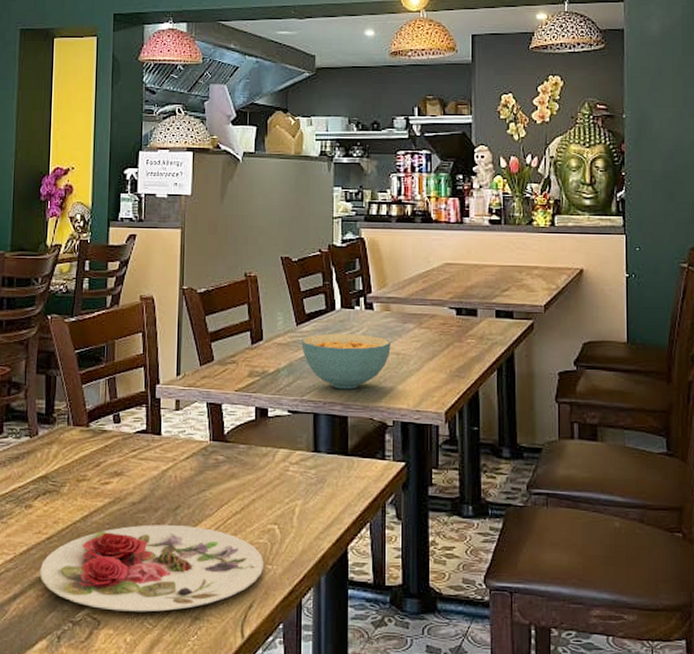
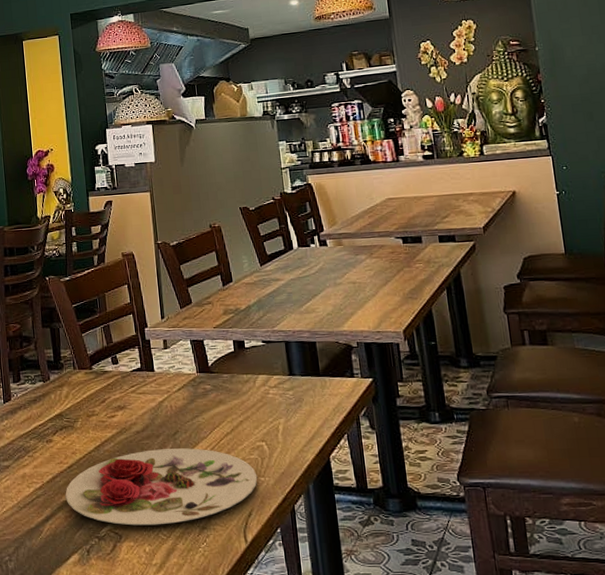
cereal bowl: present [301,333,391,390] -> none [266,268,347,319]

